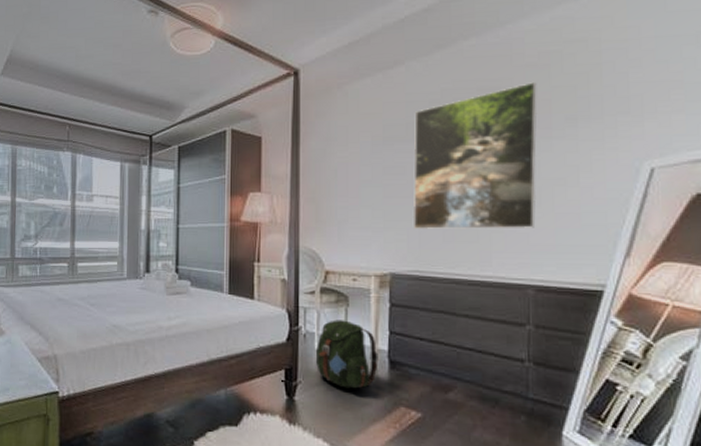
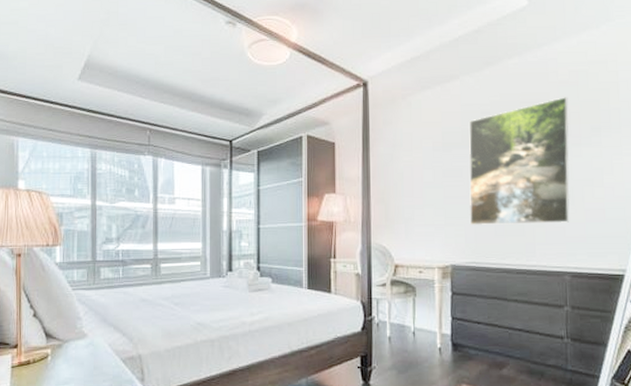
backpack: present [316,320,378,389] -> none [388,309,443,371]

